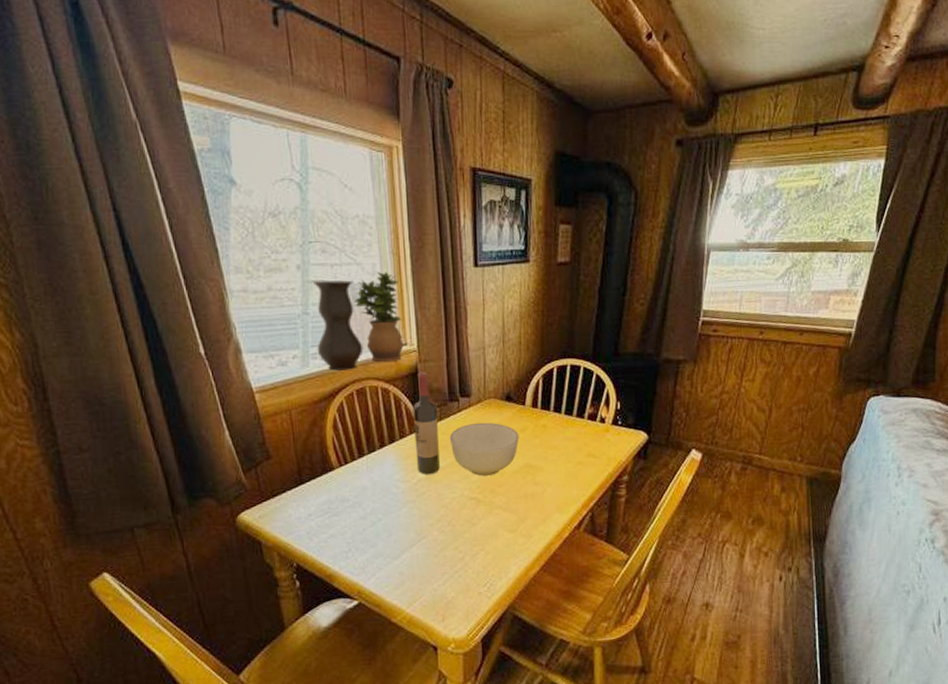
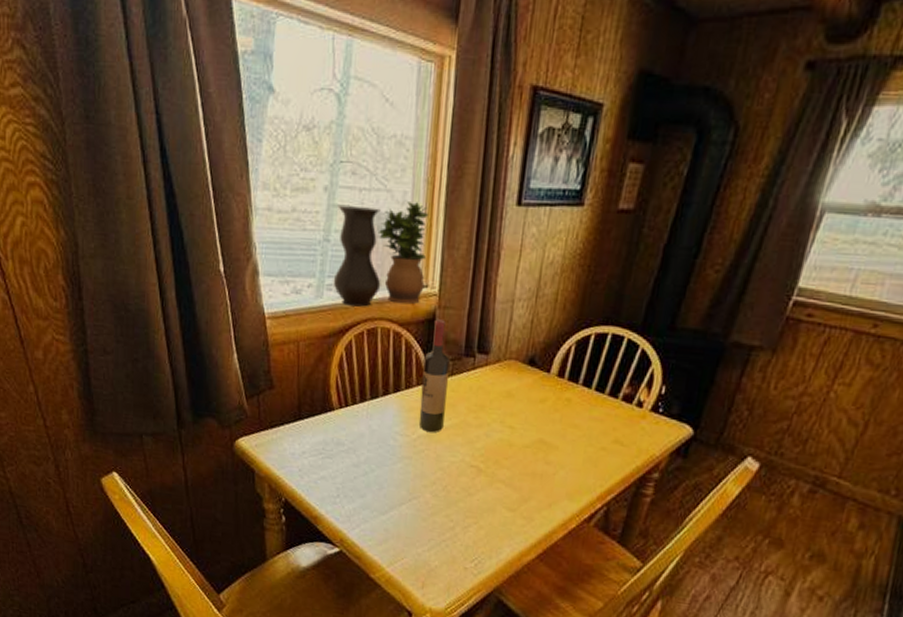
bowl: present [449,422,519,476] -> none [458,384,537,445]

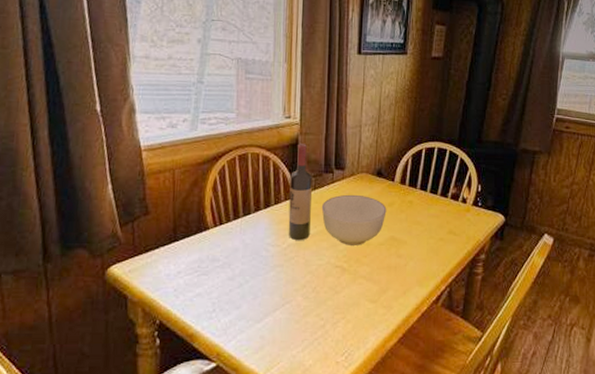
vase: present [333,206,381,307] -> none [206,54,250,136]
potted plant: present [377,202,429,304] -> none [246,51,289,132]
bowl: none [458,384,537,445] -> present [321,194,387,245]

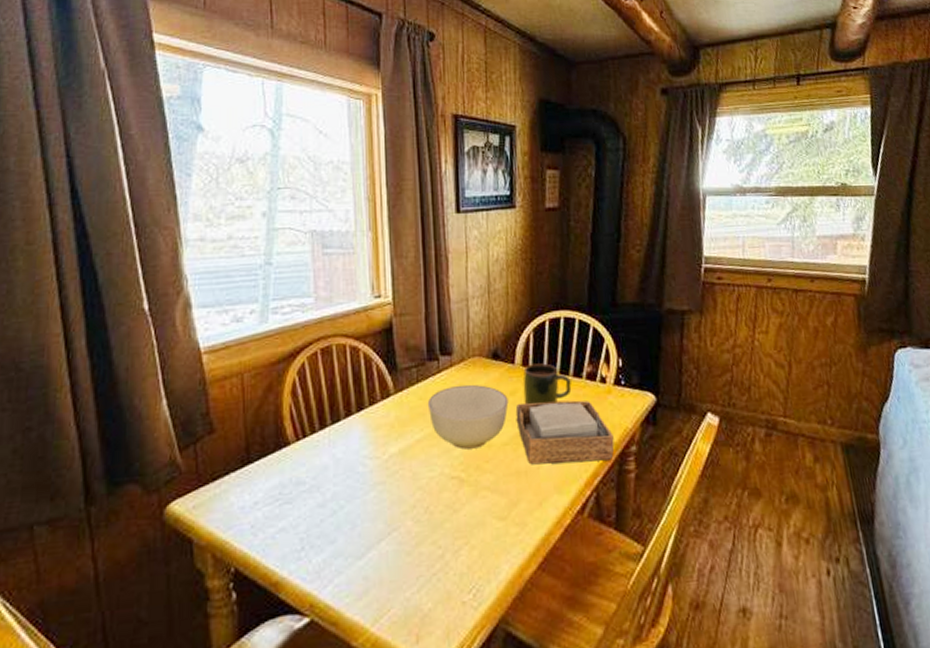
wine bottle: present [288,144,313,241] -> none [386,327,416,450]
napkin holder: none [391,213,468,264] -> present [515,400,614,465]
mug: none [399,183,438,216] -> present [523,363,572,405]

